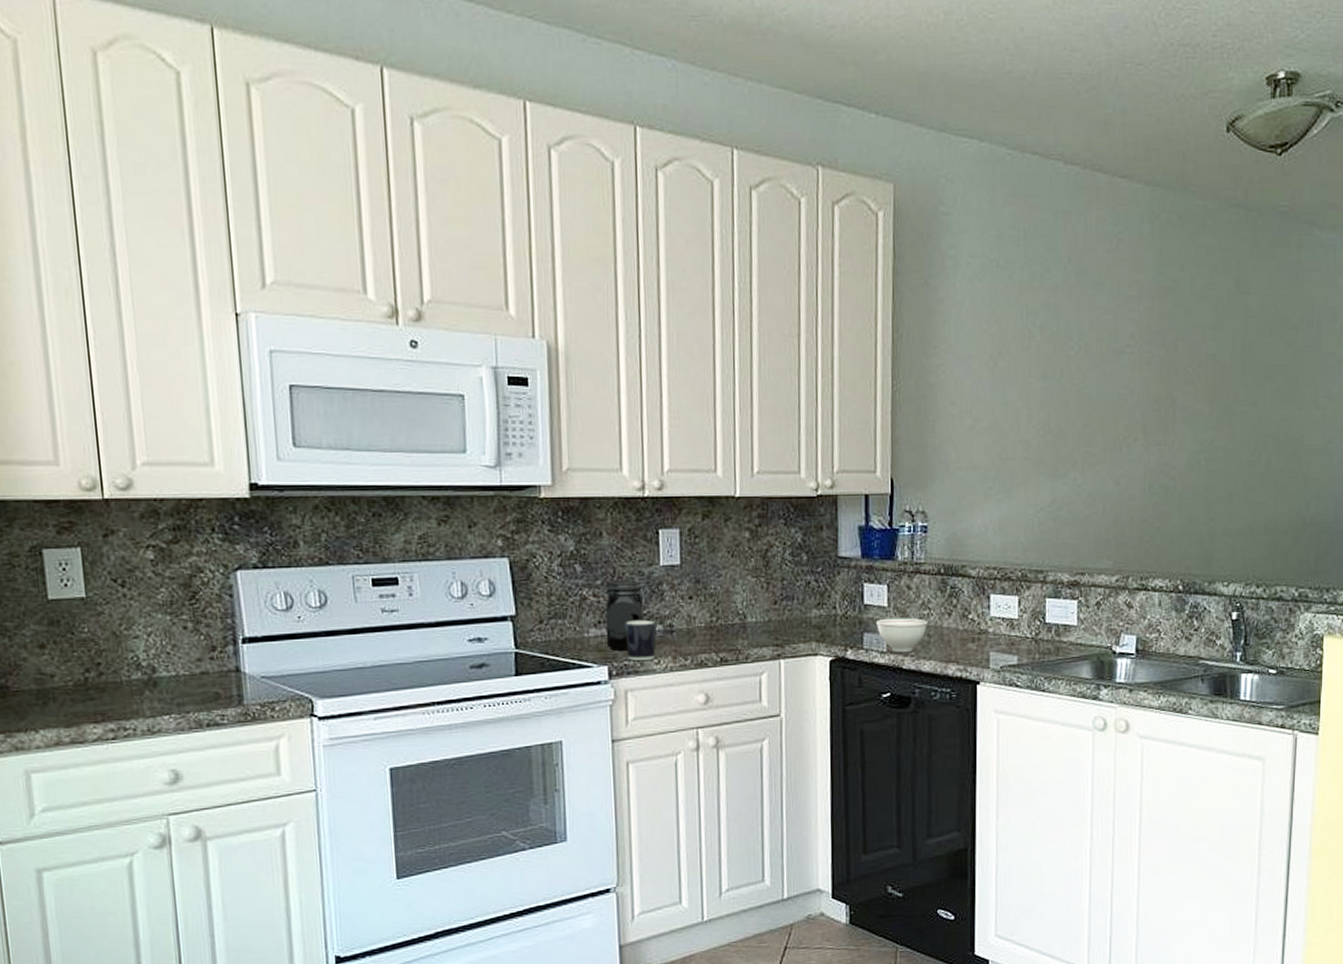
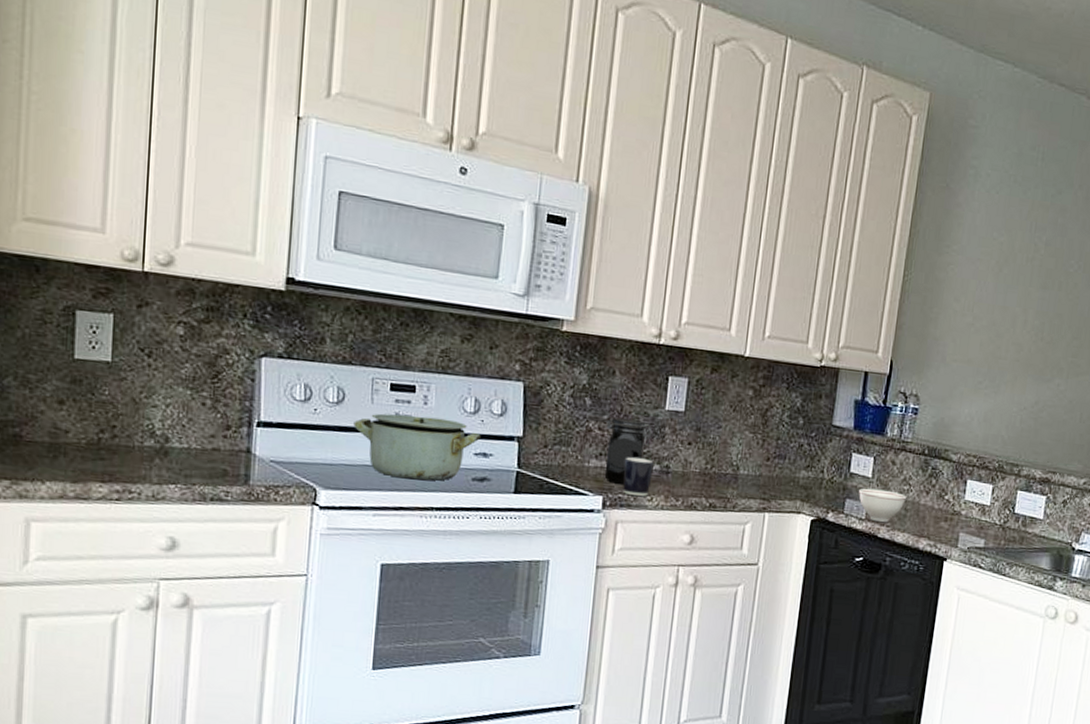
cooking pot: none [340,608,473,677] -> present [353,413,481,481]

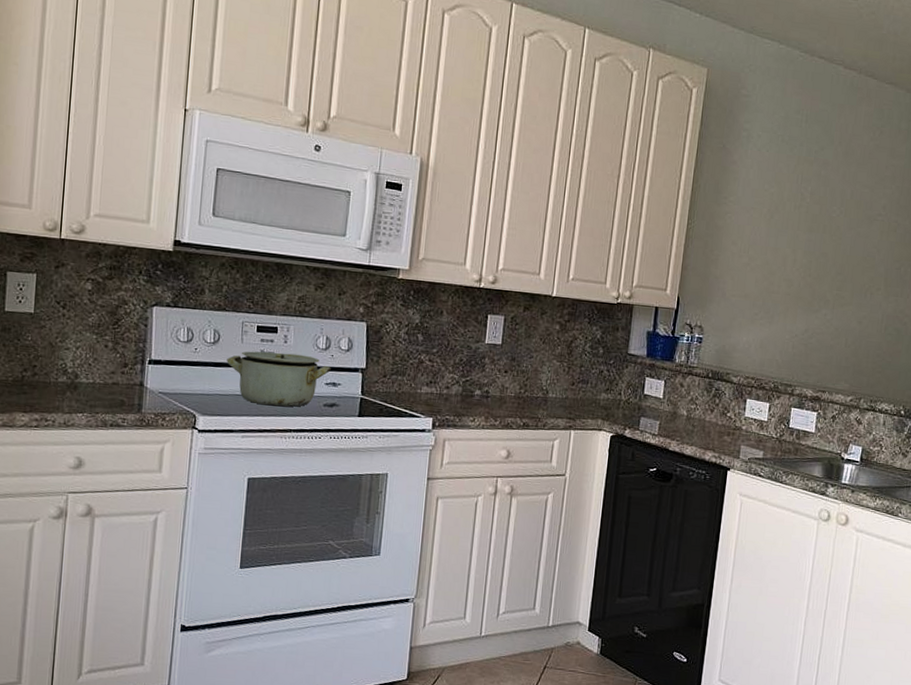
jar: present [604,418,651,484] -> none [434,351,473,407]
mug: present [623,457,655,497] -> none [449,384,477,418]
bowl: present [859,488,907,523] -> none [652,407,694,438]

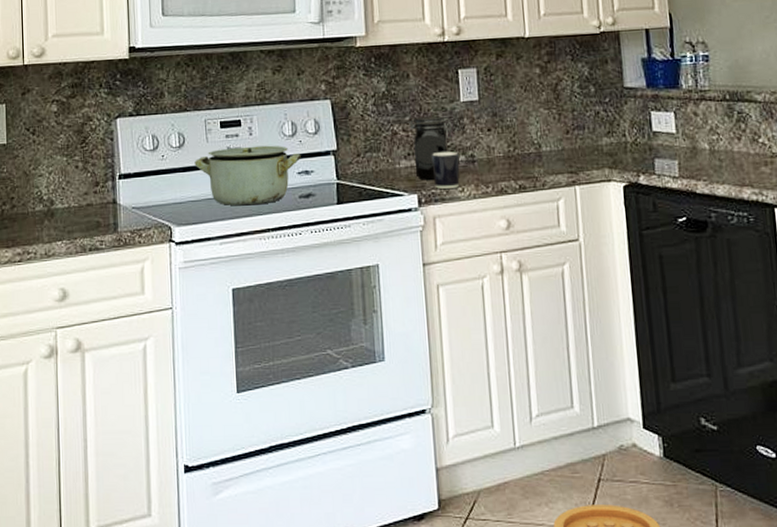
jar: none [434,351,473,407] -> present [409,116,452,180]
mug: none [449,384,477,418] -> present [431,151,460,190]

